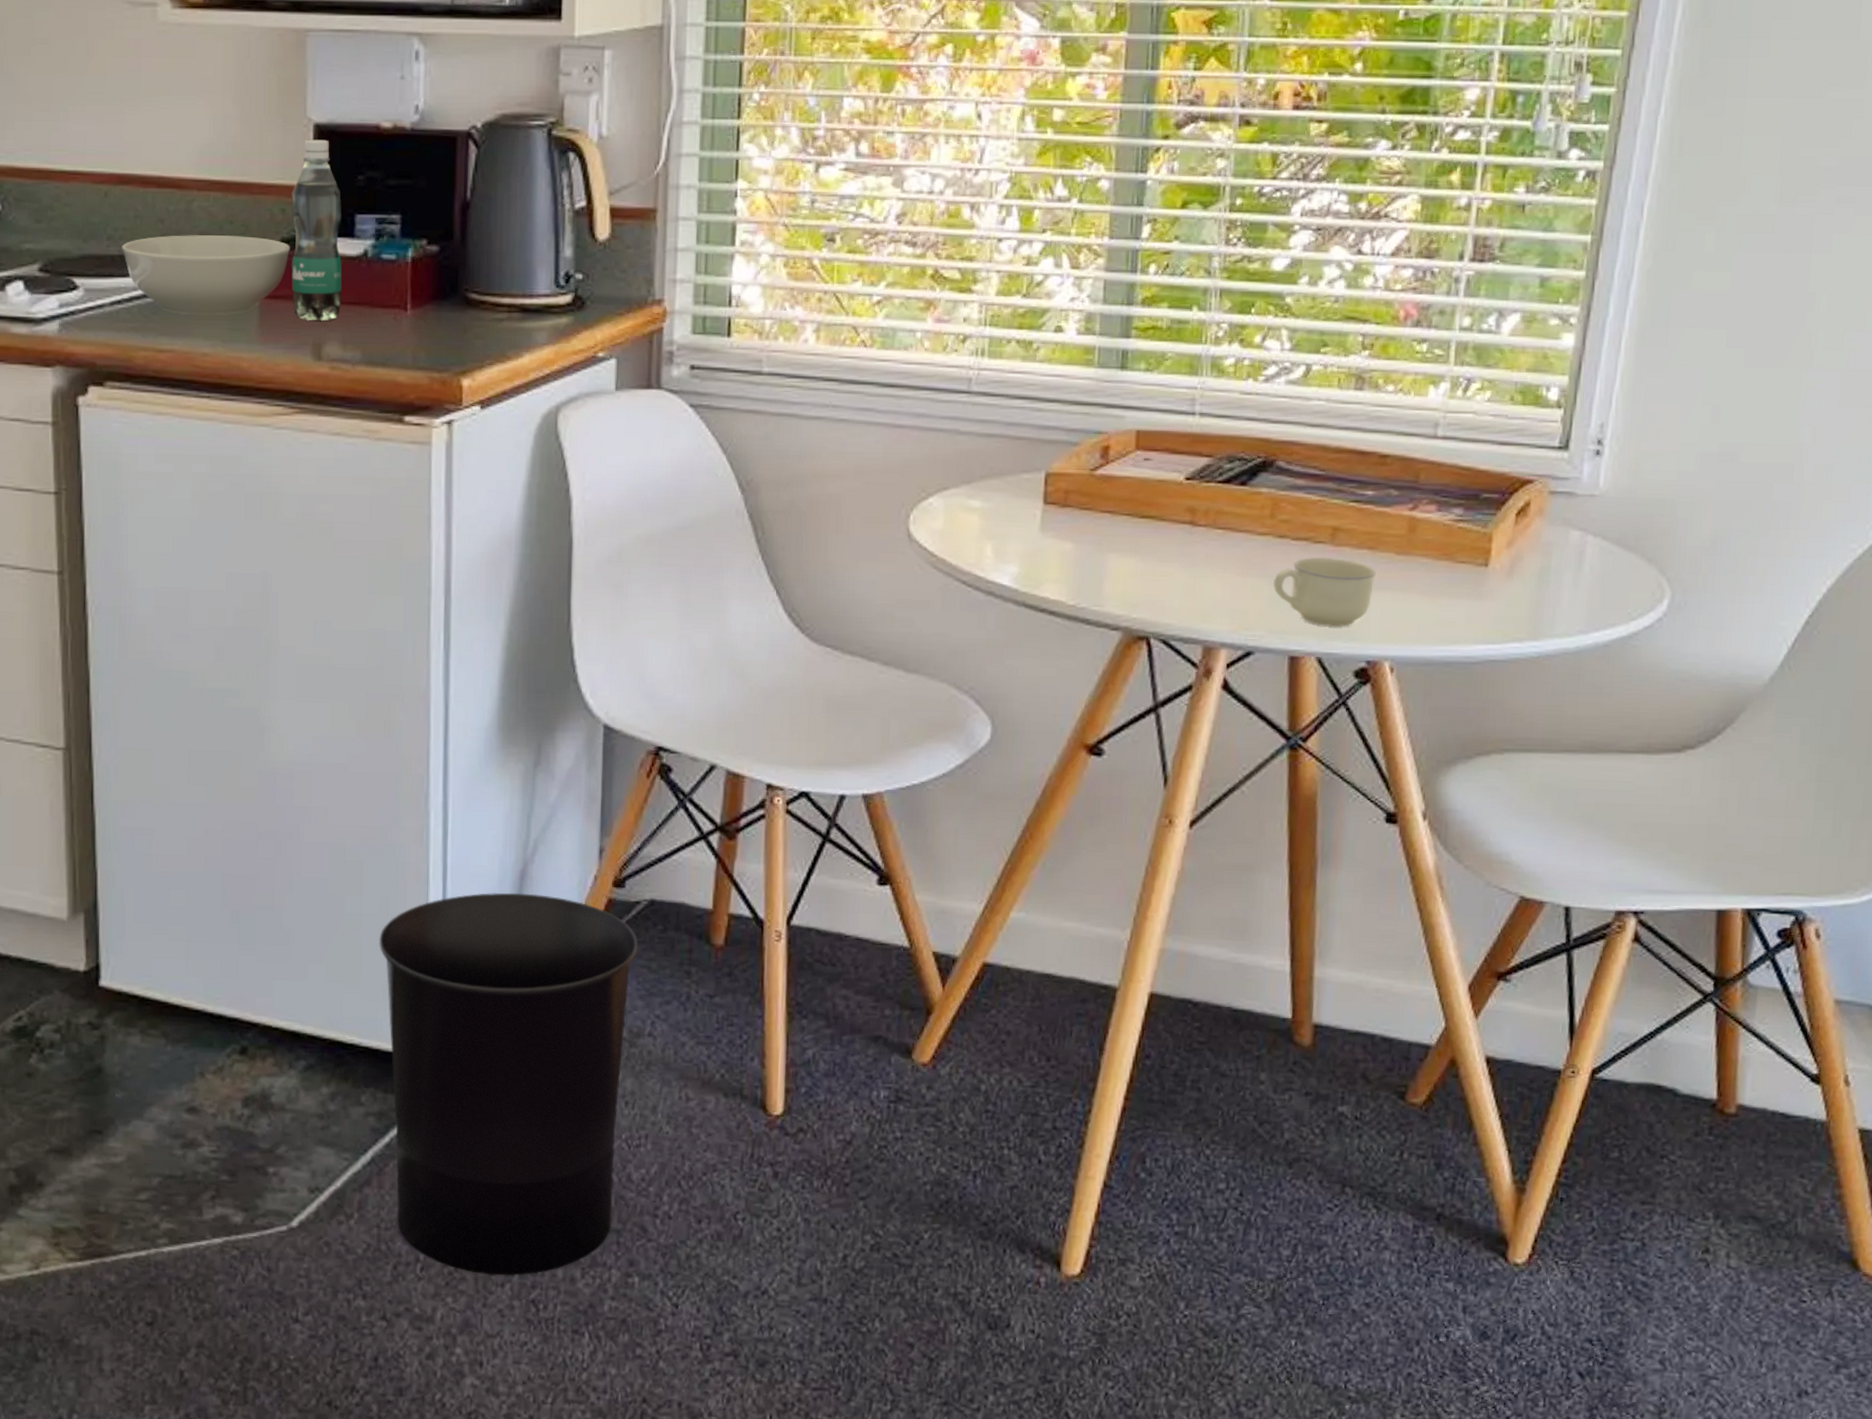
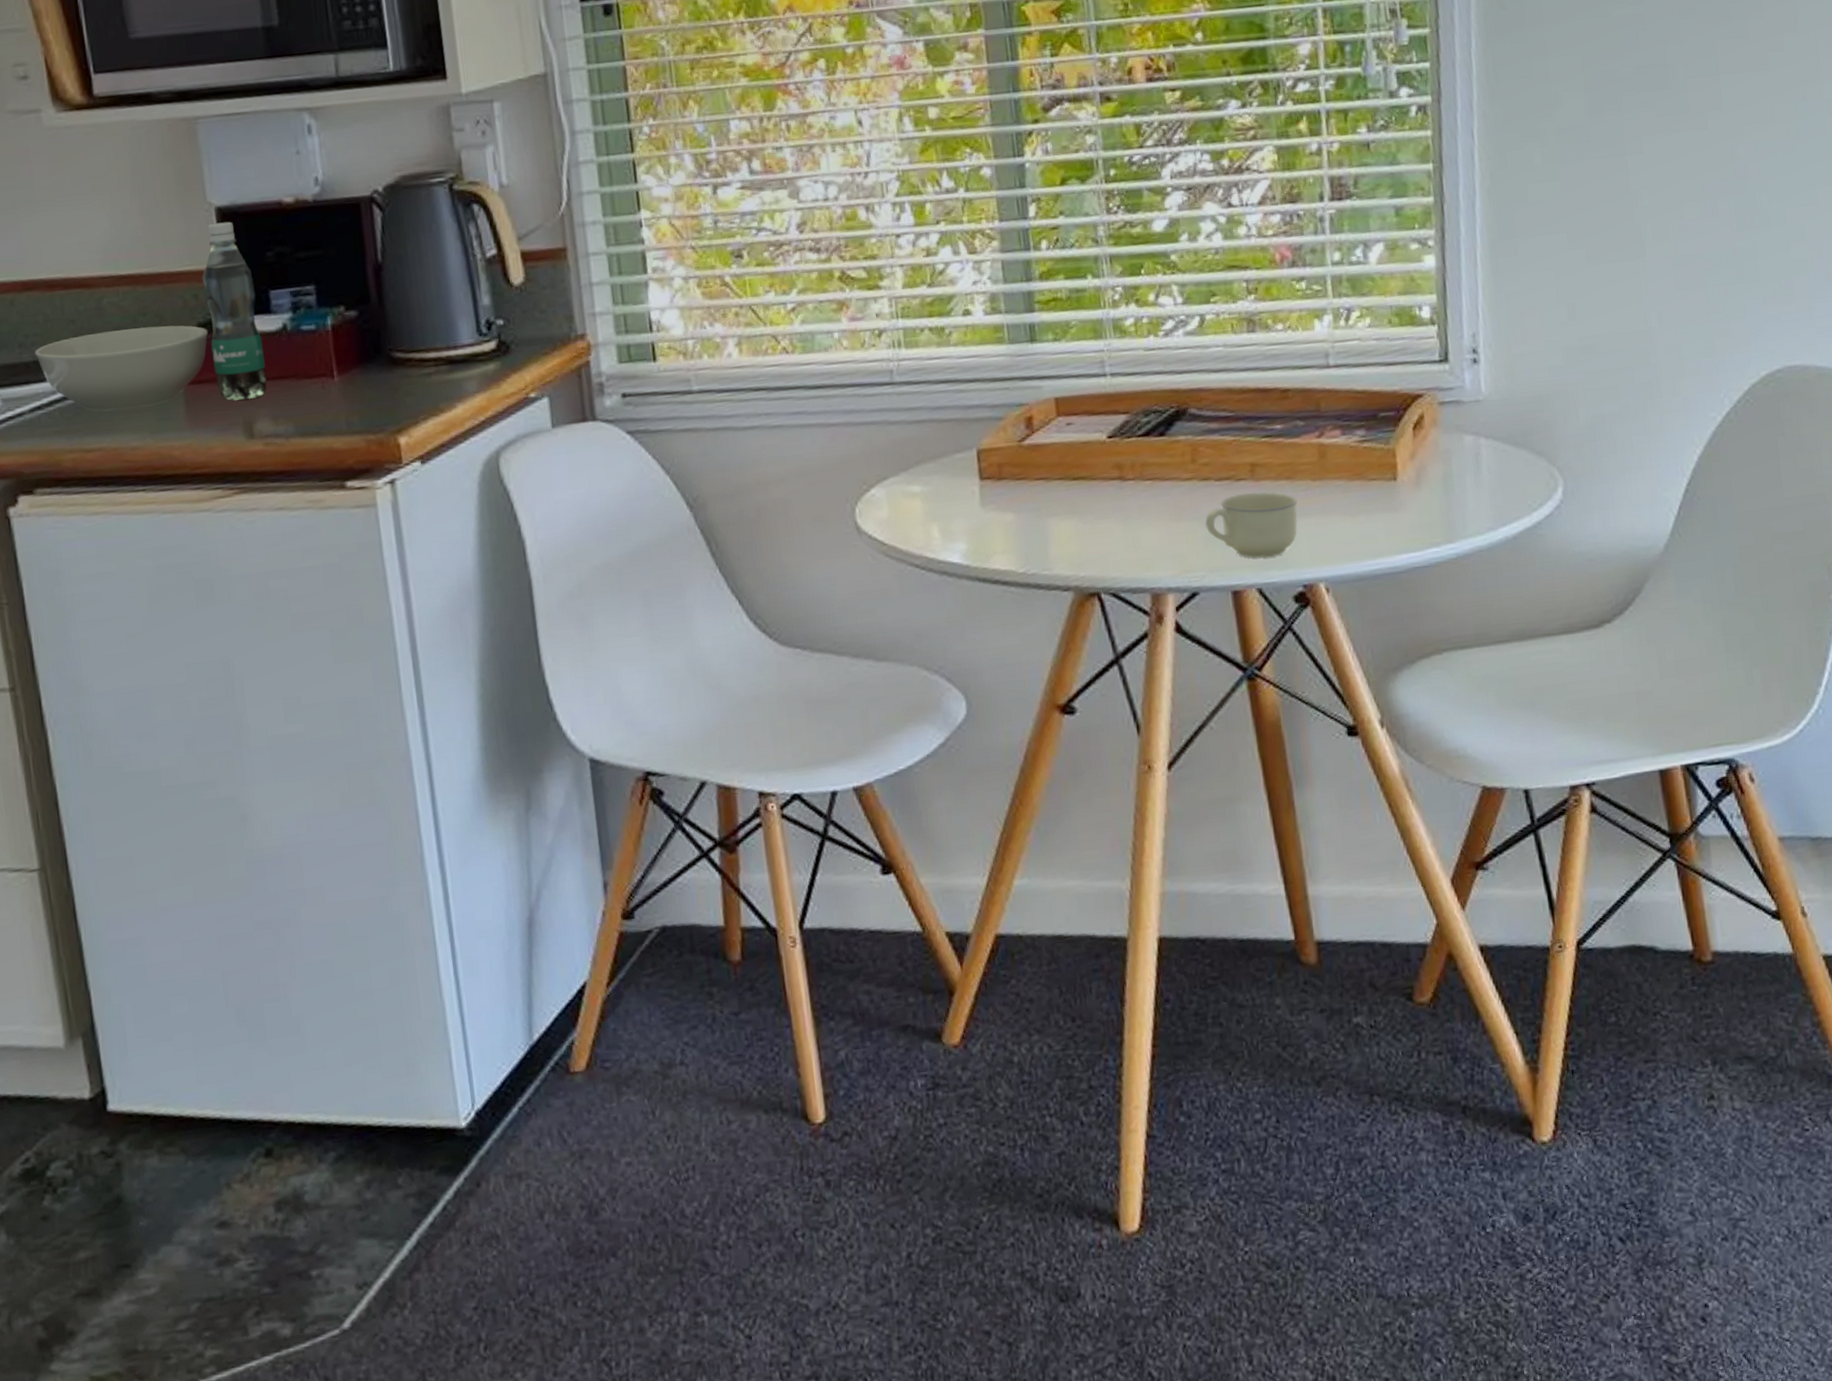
waste bin: present [378,892,637,1276] -> none [393,939,672,1342]

